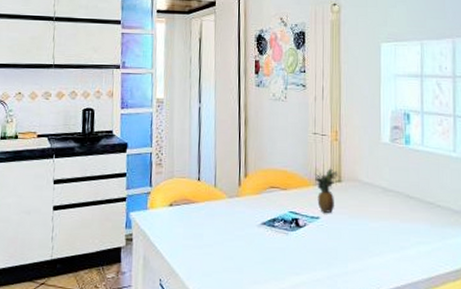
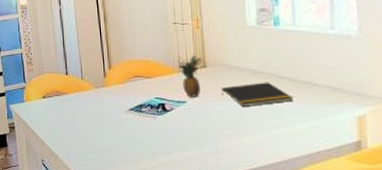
notepad: none [353,201,419,226] -> present [221,82,294,106]

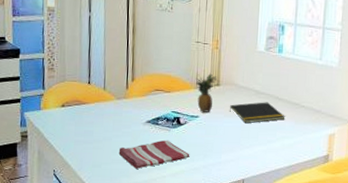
dish towel: none [103,127,181,158] -> present [118,140,190,169]

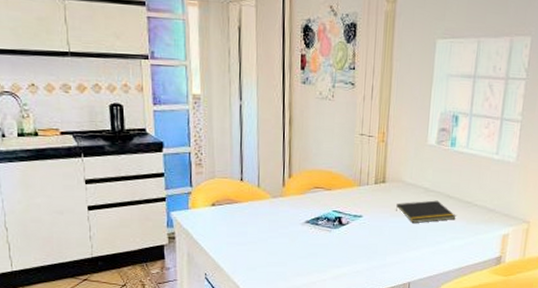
dish towel: present [118,140,190,169] -> none [275,241,352,272]
fruit: present [195,72,218,112] -> none [359,168,384,212]

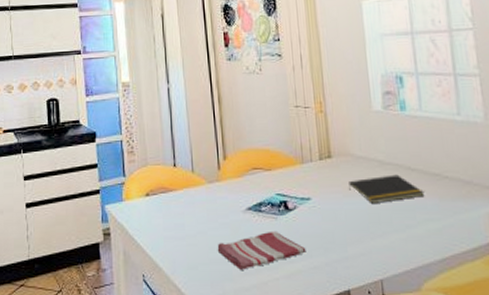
dish towel: none [275,241,352,272] -> present [217,230,307,270]

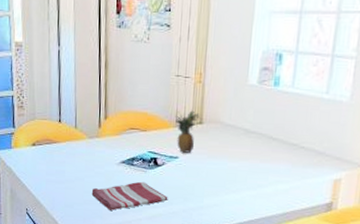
fruit: none [300,142,328,193] -> present [175,109,201,153]
notepad: present [348,174,425,203] -> none [213,142,280,165]

